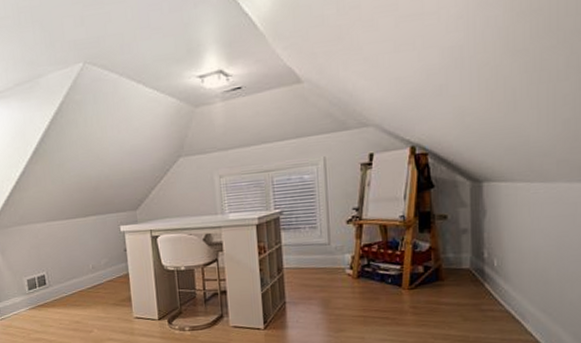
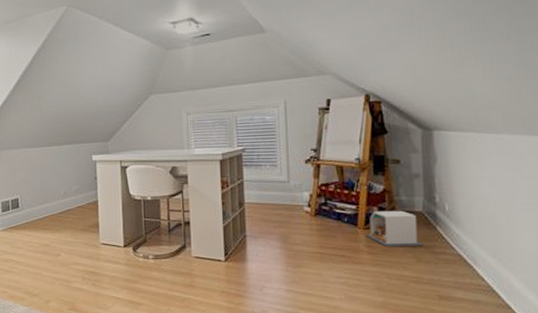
dollhouse: none [410,268,471,307] -> present [366,210,424,247]

